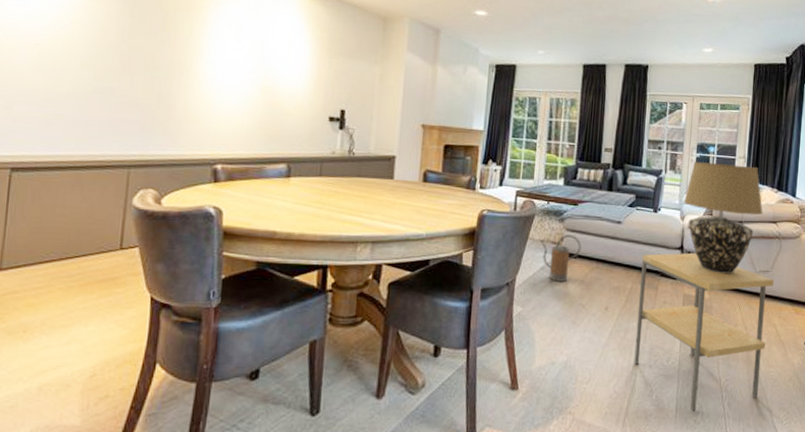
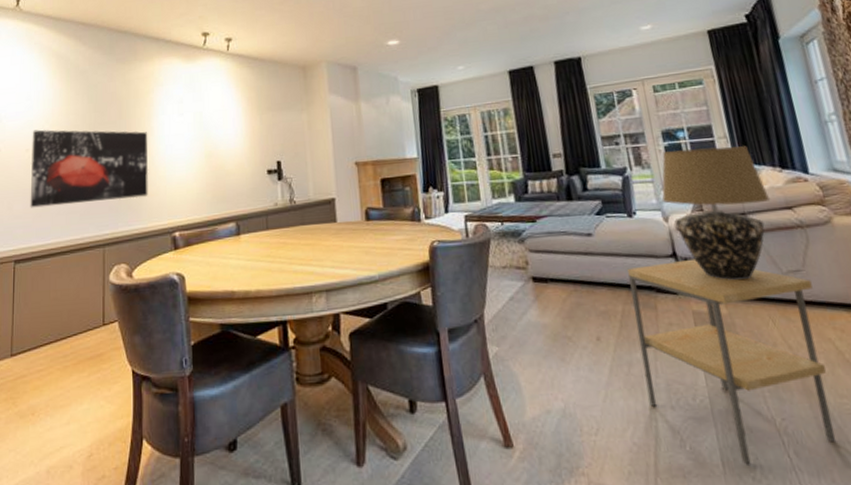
wall art: none [36,23,197,123] -> present [30,129,149,208]
watering can: present [540,235,581,282] -> none [503,256,552,313]

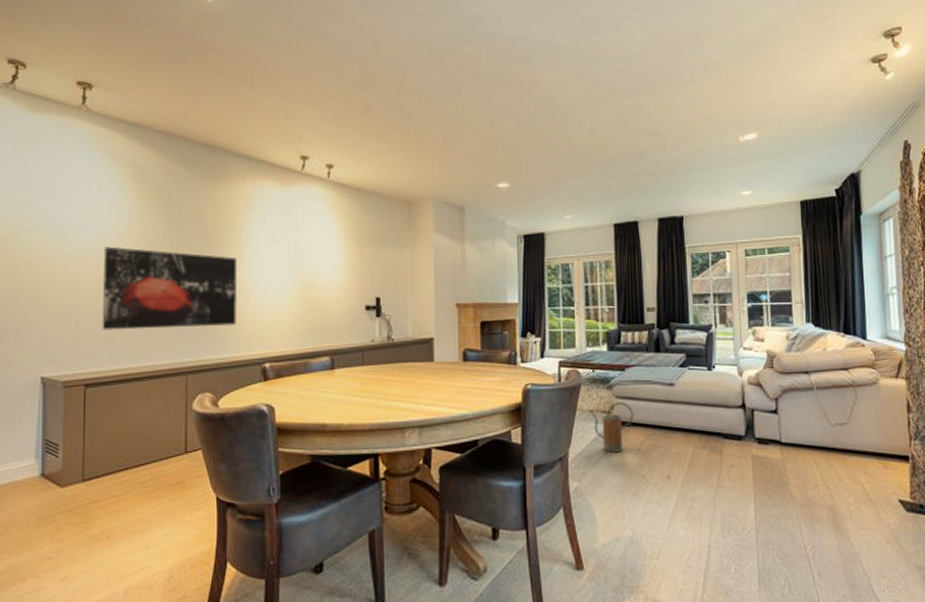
watering can: none [503,256,552,313] -> present [590,402,634,453]
side table: present [627,259,837,465] -> none [701,410,854,584]
table lamp: present [661,146,771,281] -> none [739,311,832,431]

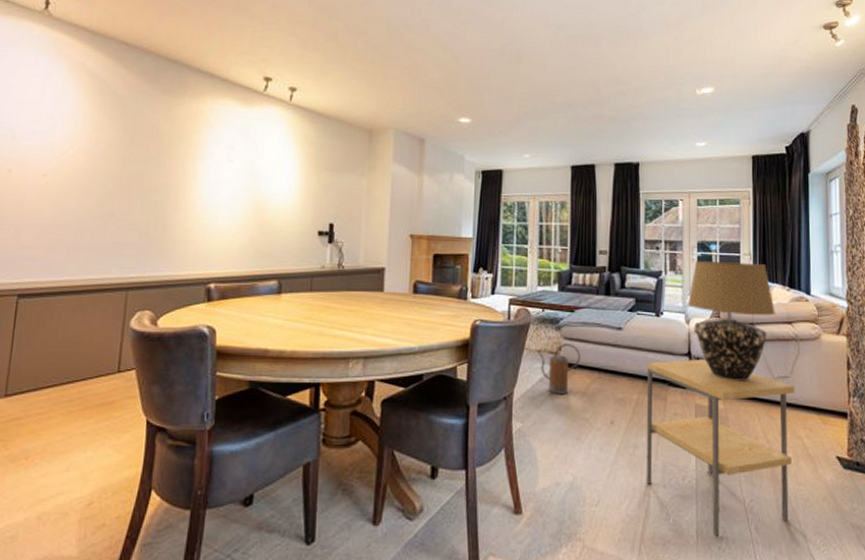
wall art: present [102,246,238,330] -> none [42,154,191,244]
side table: none [701,410,854,584] -> present [646,359,795,537]
table lamp: none [739,311,832,431] -> present [687,261,776,381]

